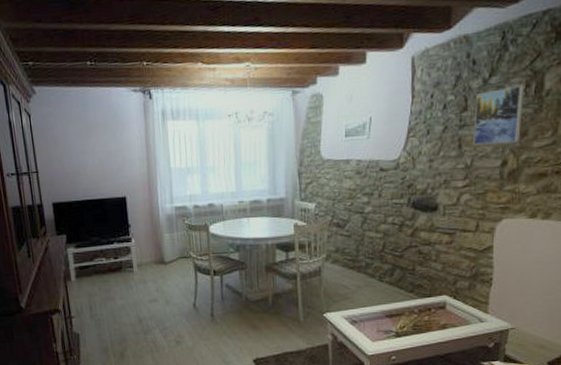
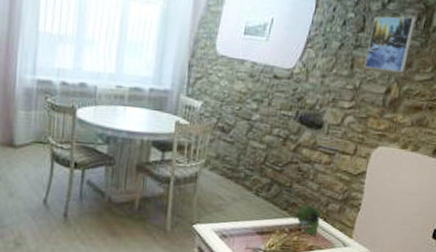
succulent plant: none [421,283,450,315] -> present [293,203,322,237]

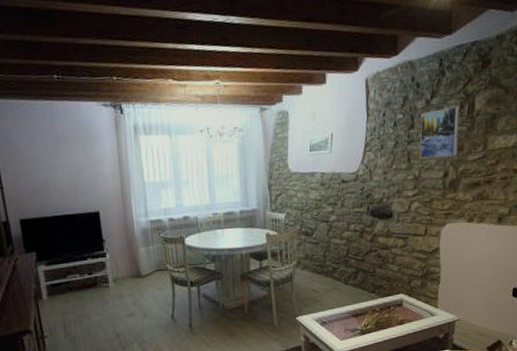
succulent plant: present [293,203,322,237] -> none [381,283,406,311]

